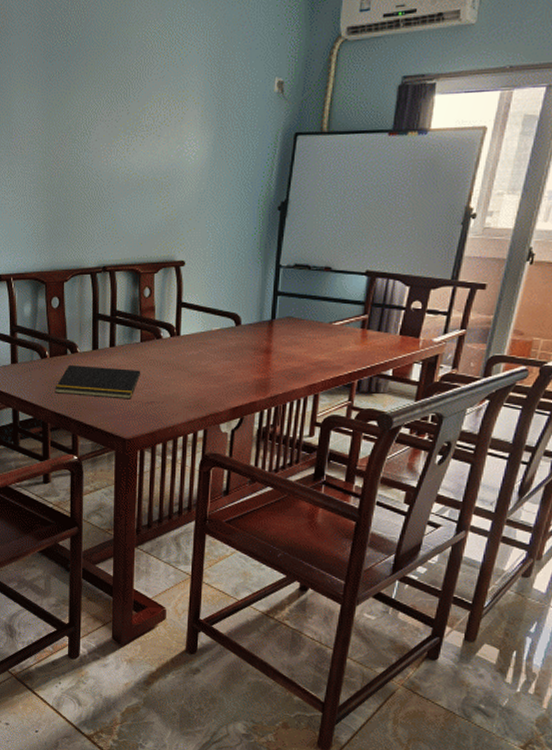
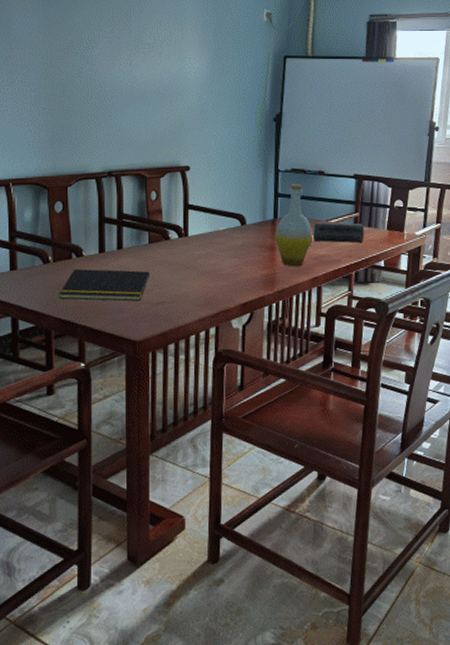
bottle: none [271,281,314,372] -> present [274,183,313,267]
speaker: none [313,324,372,349] -> present [313,222,364,243]

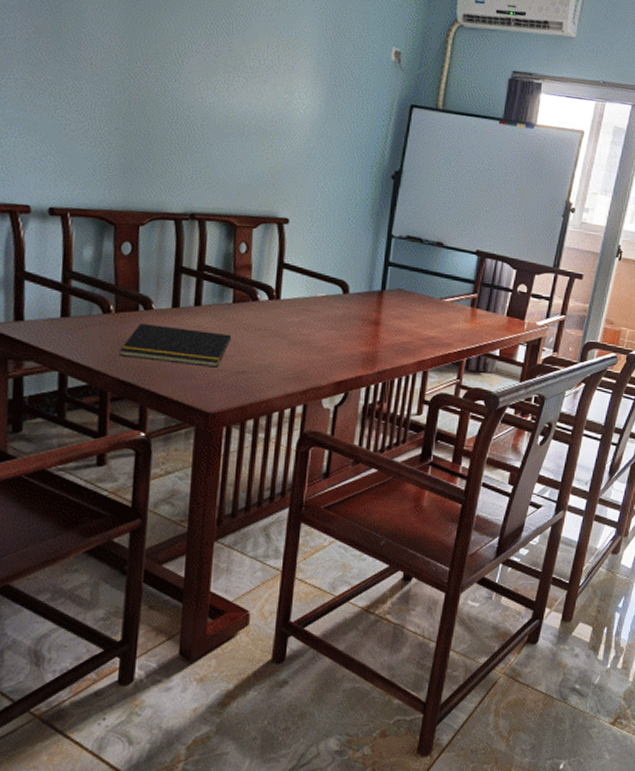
bottle: present [274,183,313,267] -> none [380,252,424,347]
speaker: present [313,222,364,243] -> none [424,299,481,328]

